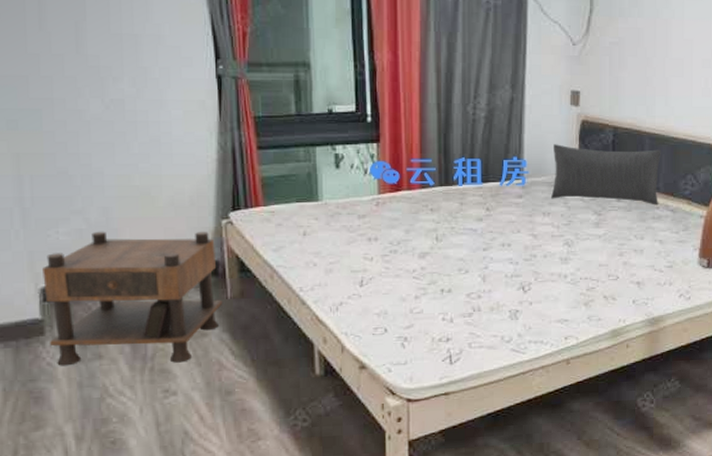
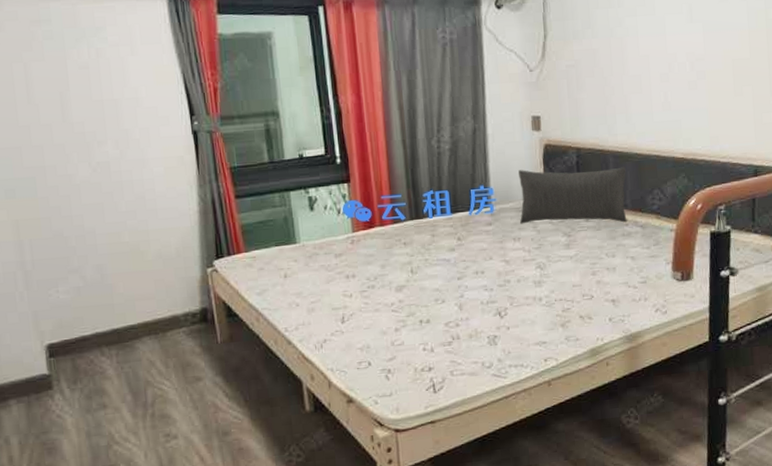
nightstand: present [42,231,223,366] -> none [46,280,214,418]

